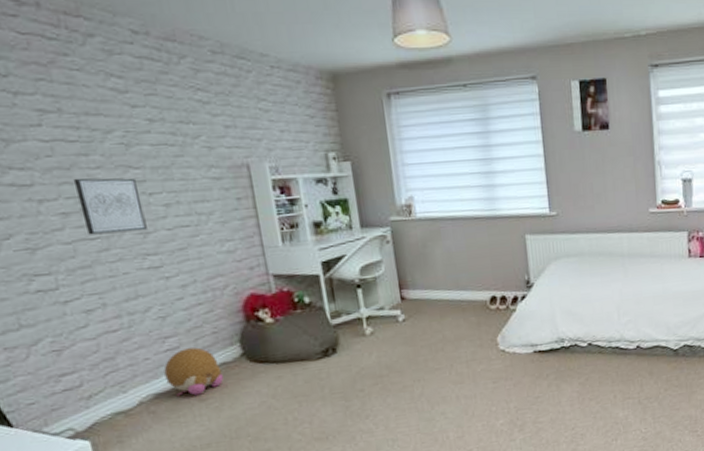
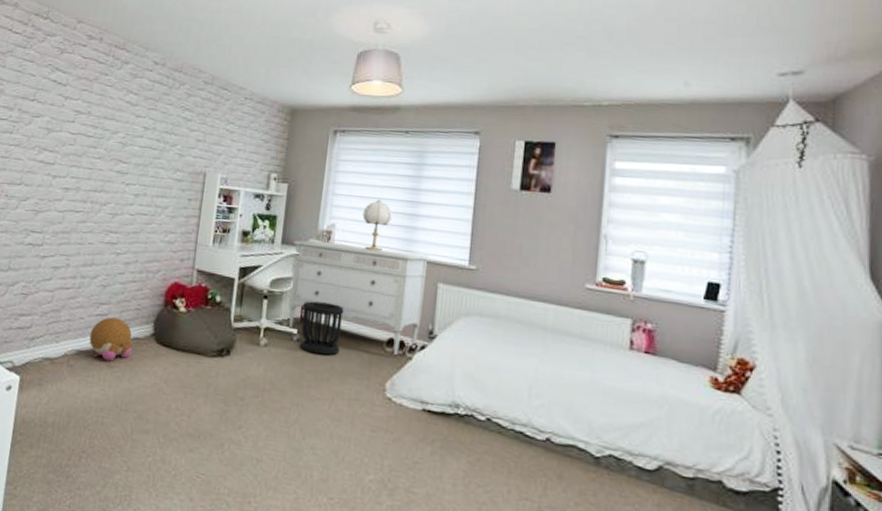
wall art: present [73,177,147,235] -> none [76,163,121,212]
dresser: none [373,210,517,311] -> present [288,240,430,356]
wastebasket: none [400,276,447,329] -> present [300,301,344,356]
table lamp: none [438,162,470,217] -> present [362,199,393,252]

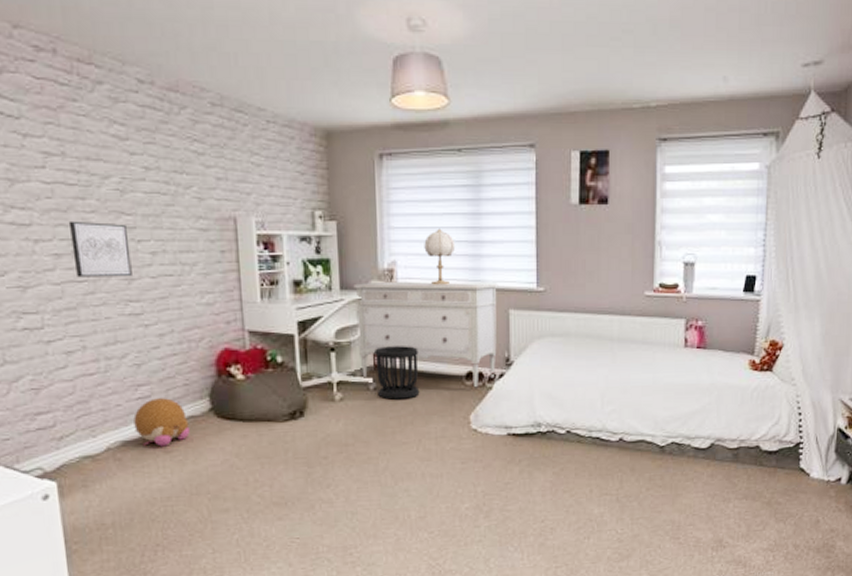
wall art: none [76,163,121,212] -> present [68,220,132,278]

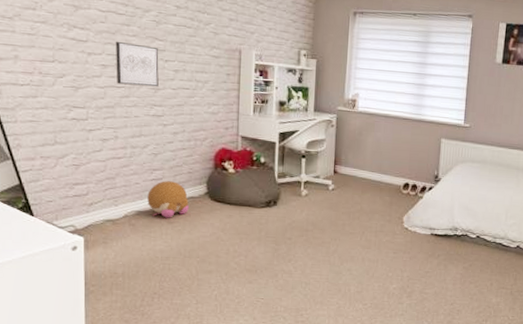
dresser: present [353,282,499,388] -> none [324,108,435,196]
wastebasket: present [375,346,420,400] -> none [335,157,369,200]
table lamp: present [424,228,456,285] -> none [381,72,405,116]

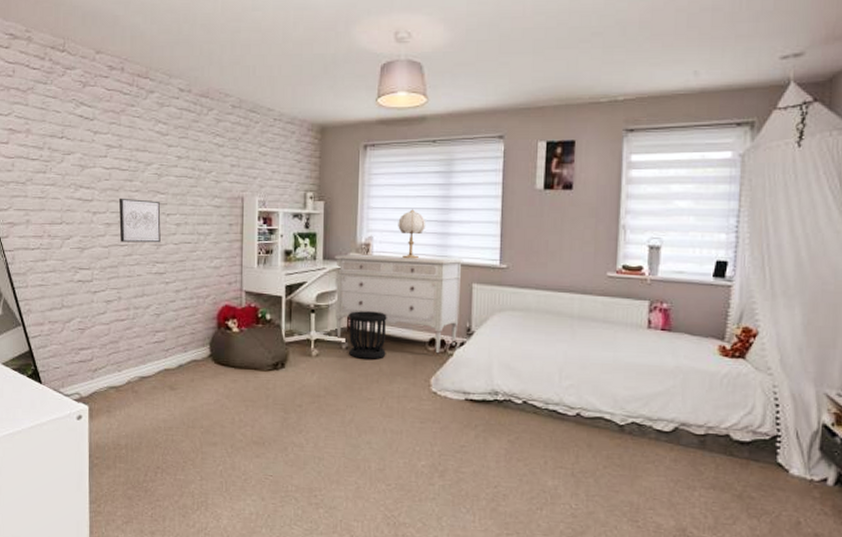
plush toy: present [147,181,189,218] -> none [150,343,192,384]
dresser: none [324,108,435,196] -> present [334,255,464,354]
wastebasket: none [335,157,369,200] -> present [349,311,387,359]
table lamp: none [381,72,405,116] -> present [398,209,426,259]

